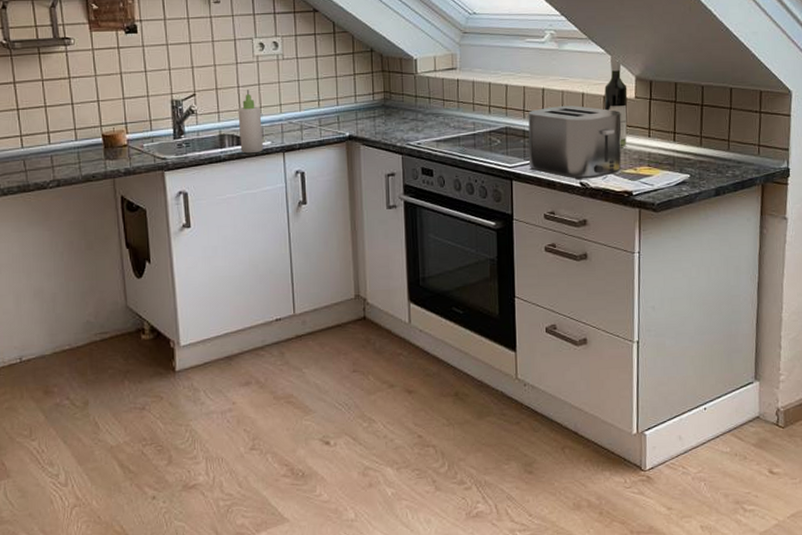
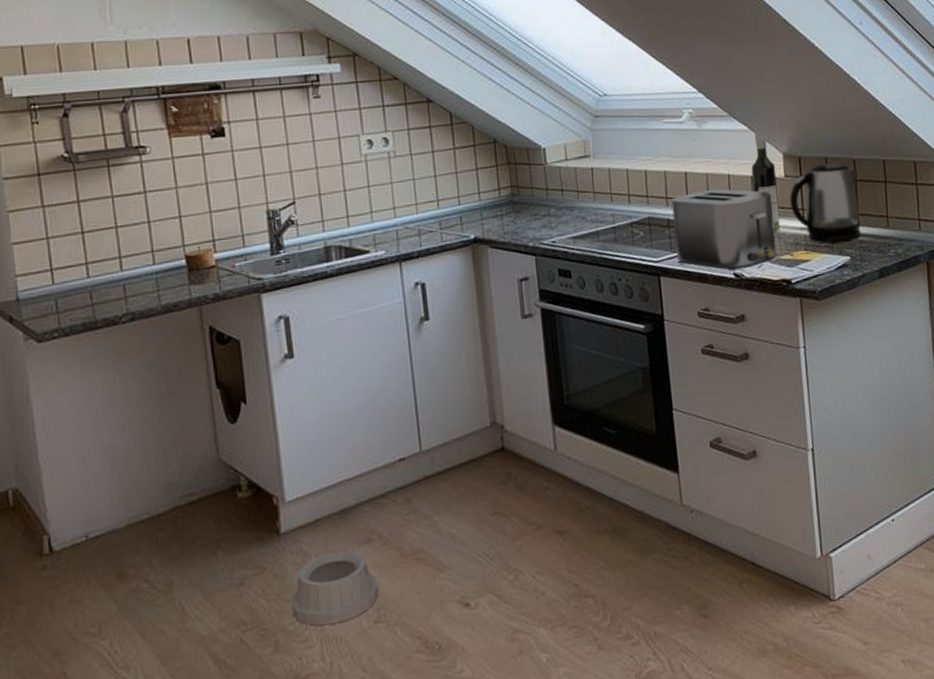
pet bowl: none [183,390,255,448] -> present [292,551,379,627]
bottle: present [238,90,264,154] -> none [345,193,377,267]
kettle: none [638,88,704,162] -> present [789,163,862,244]

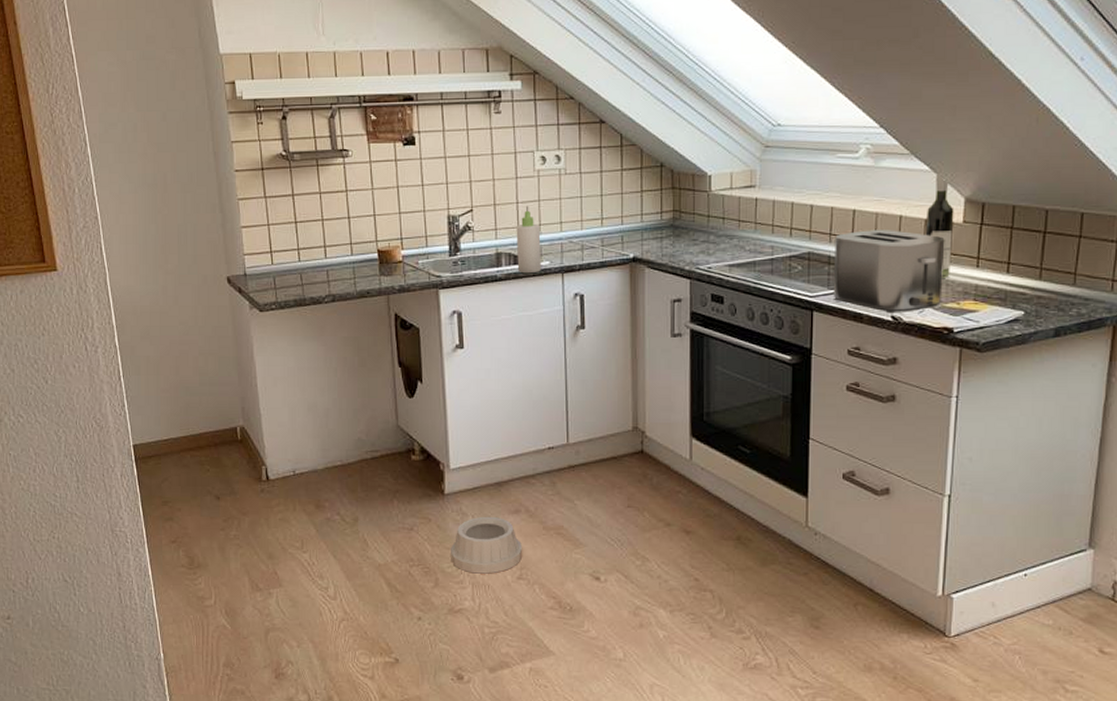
bottle: none [345,193,377,267] -> present [516,206,542,274]
kettle: present [789,163,862,244] -> none [965,212,1048,296]

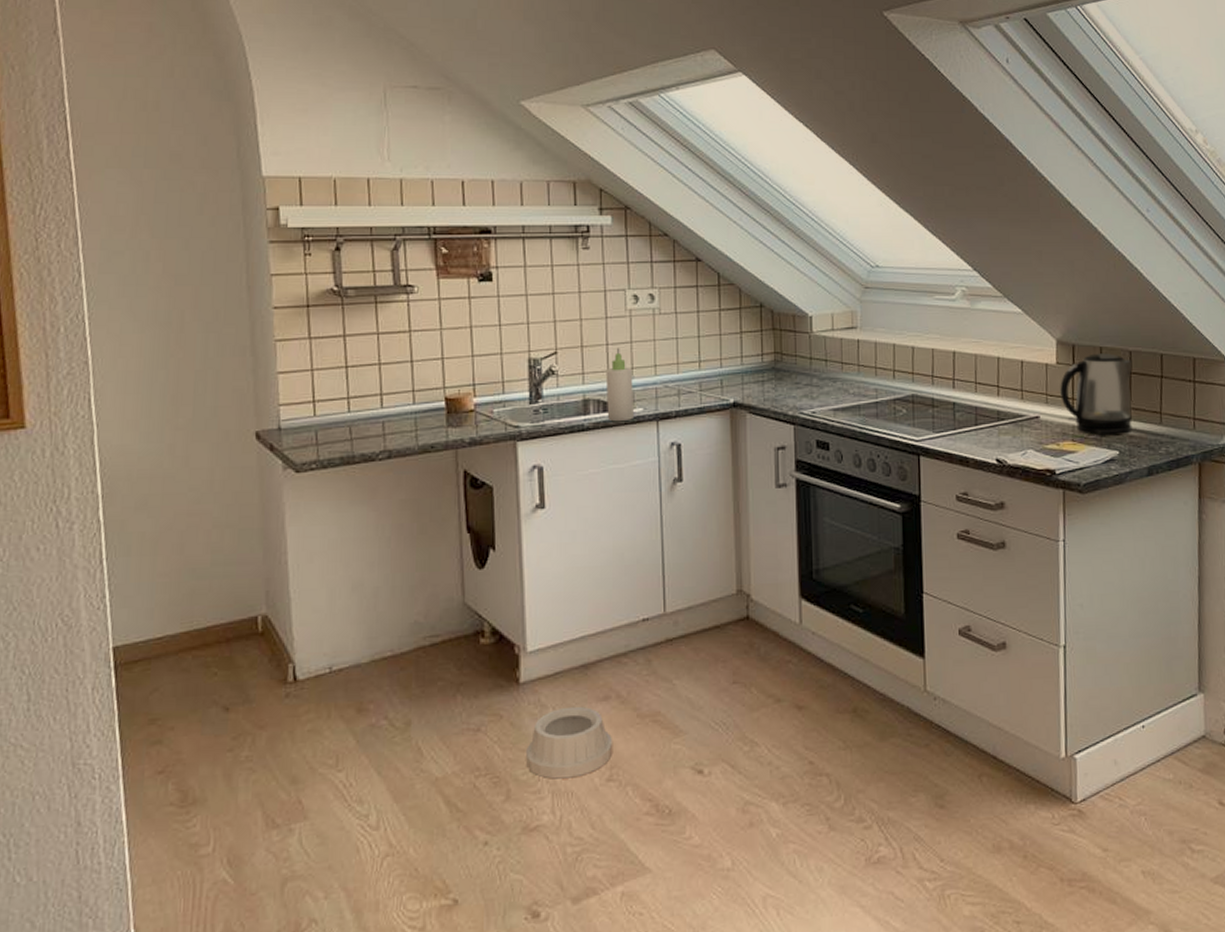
toaster: present [833,230,945,314] -> none [937,371,1042,457]
bottle: present [925,175,954,278] -> none [1022,317,1049,419]
kettle: none [965,212,1048,296] -> present [1060,353,1133,436]

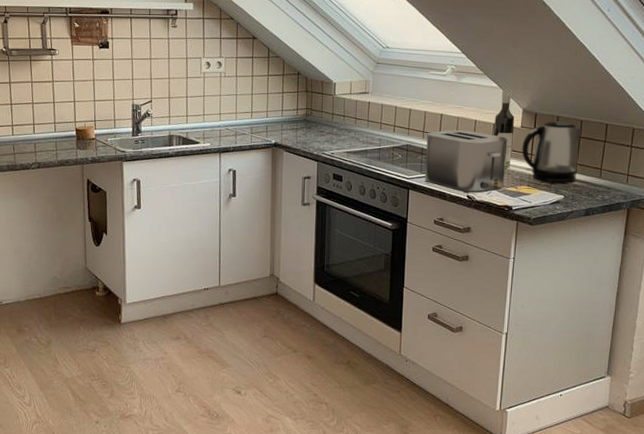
pet bowl: present [526,706,613,779] -> none [124,341,182,387]
bottle: present [605,348,635,422] -> none [185,100,204,152]
toaster: none [937,371,1042,457] -> present [424,130,508,194]
bottle: none [1022,317,1049,419] -> present [493,91,515,168]

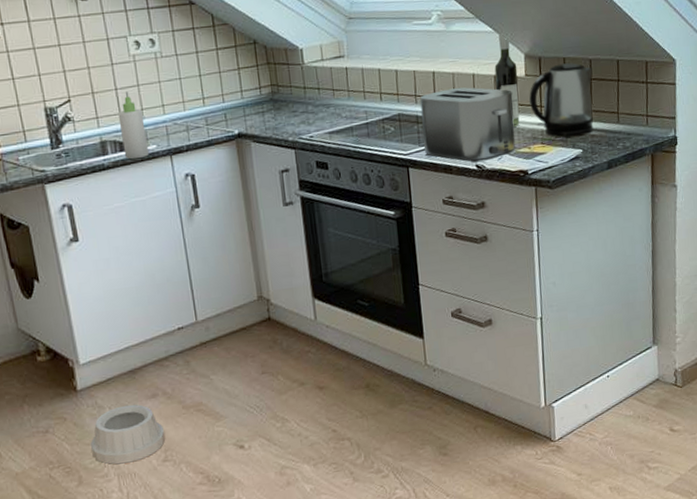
pet bowl: none [124,341,182,387] -> present [90,404,166,465]
bottle: none [185,100,204,152] -> present [118,92,150,160]

